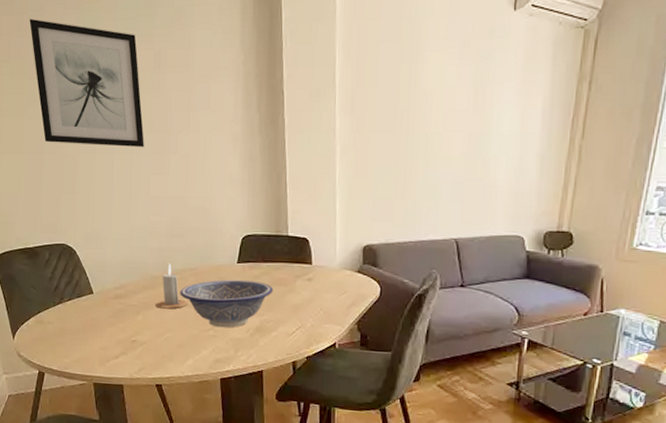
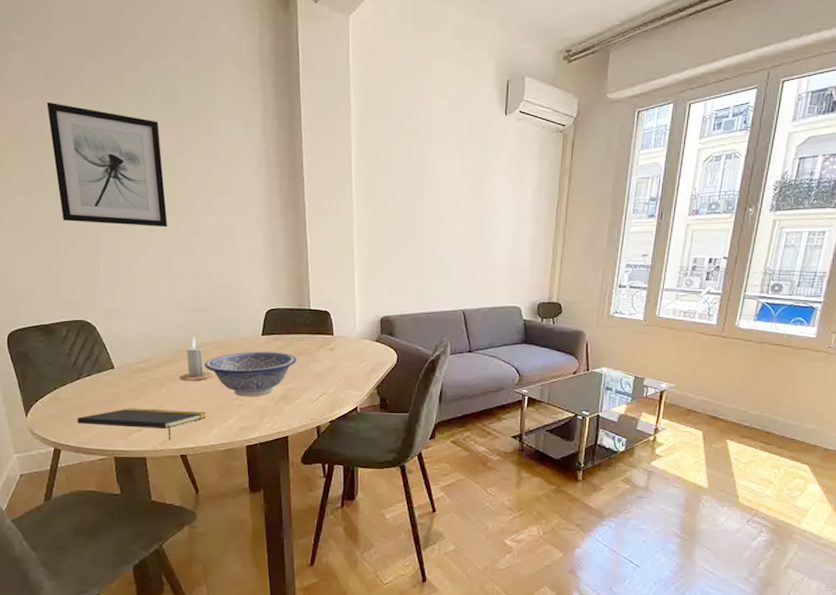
notepad: none [59,334,181,369] -> present [77,408,206,441]

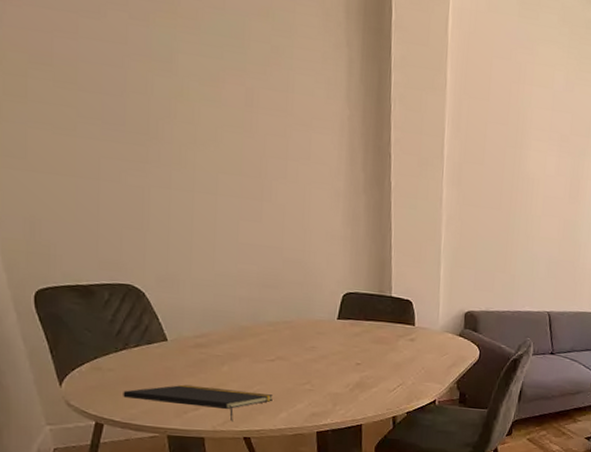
wall art: present [47,101,168,228] -> none [80,19,233,191]
candle: present [180,337,213,381] -> none [244,314,282,361]
decorative bowl: present [204,350,297,397] -> none [272,334,375,383]

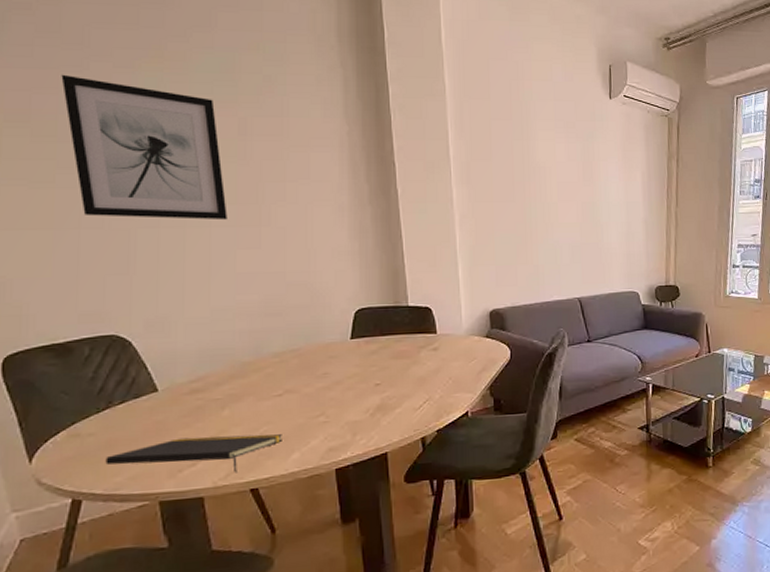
wall art: none [80,19,233,191] -> present [61,74,227,220]

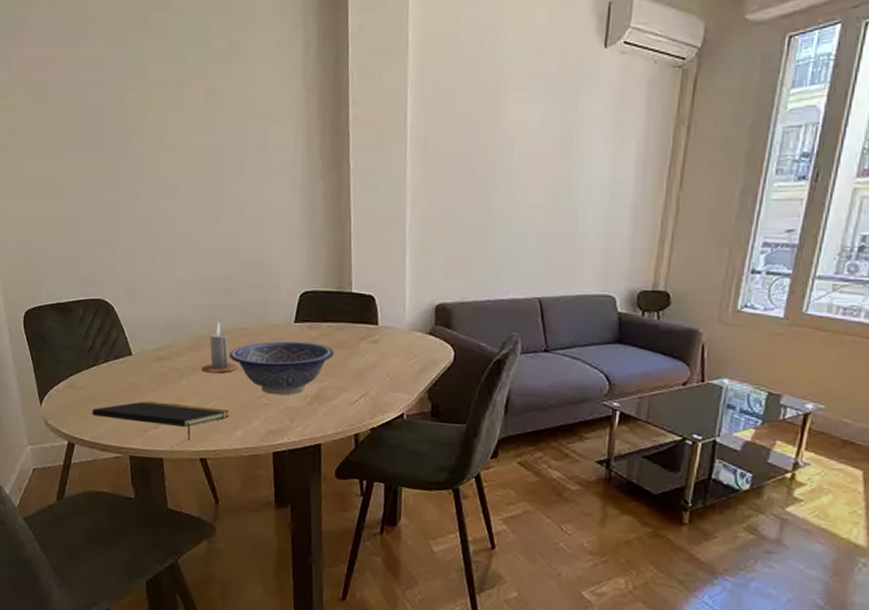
wall art: present [61,74,227,220] -> none [69,50,194,194]
candle: none [248,346,290,399] -> present [202,322,238,373]
decorative bowl: none [279,356,395,412] -> present [229,340,334,396]

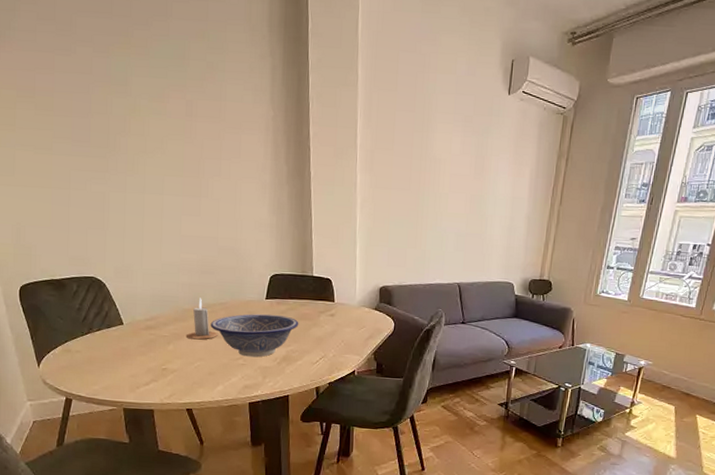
notepad: present [92,401,229,441] -> none [87,362,211,395]

